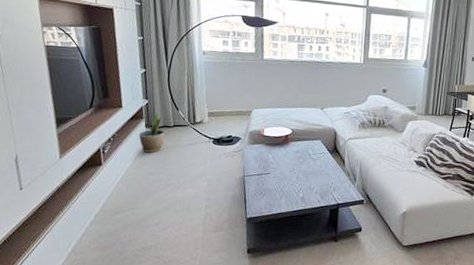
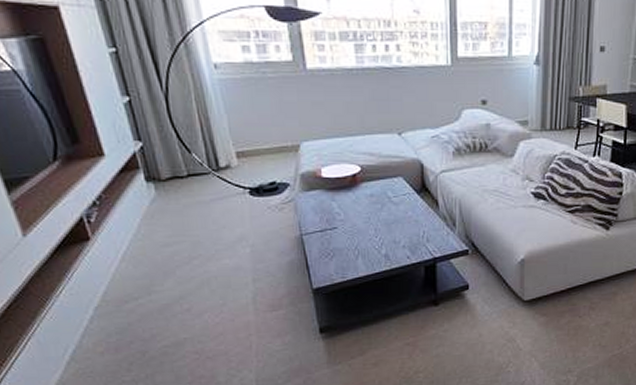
potted plant: present [138,111,165,153] -> none [137,157,178,217]

